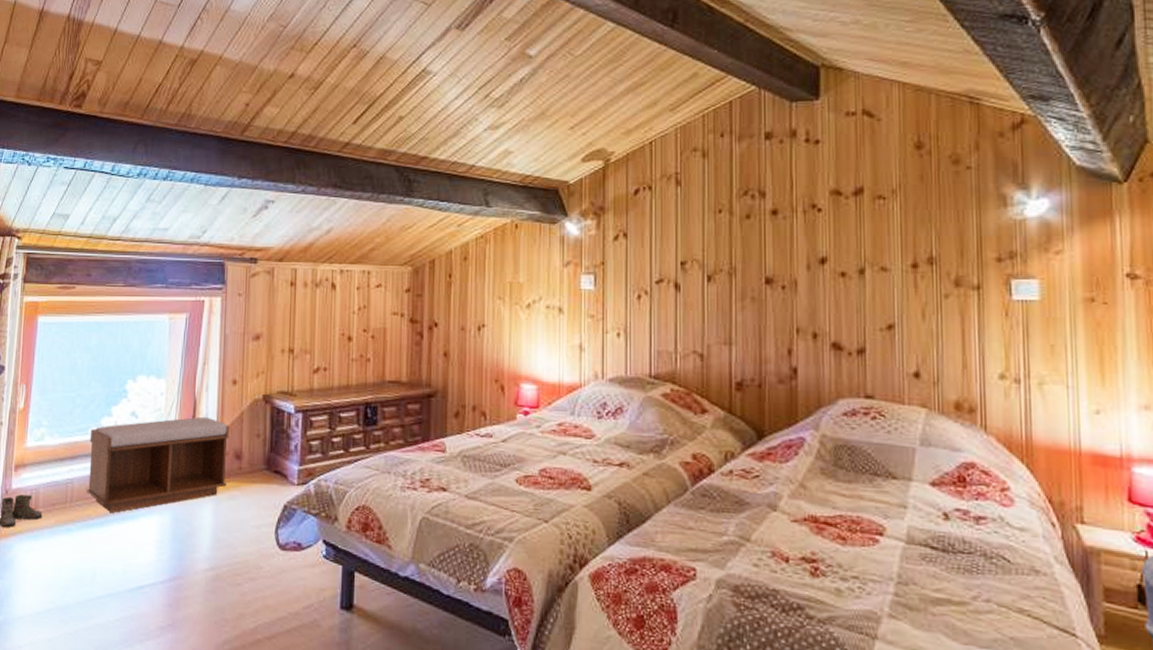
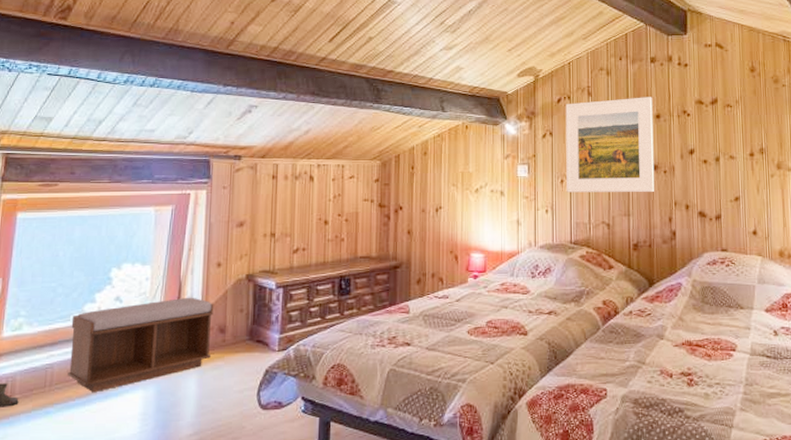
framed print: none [645,186,768,315] -> present [565,97,655,193]

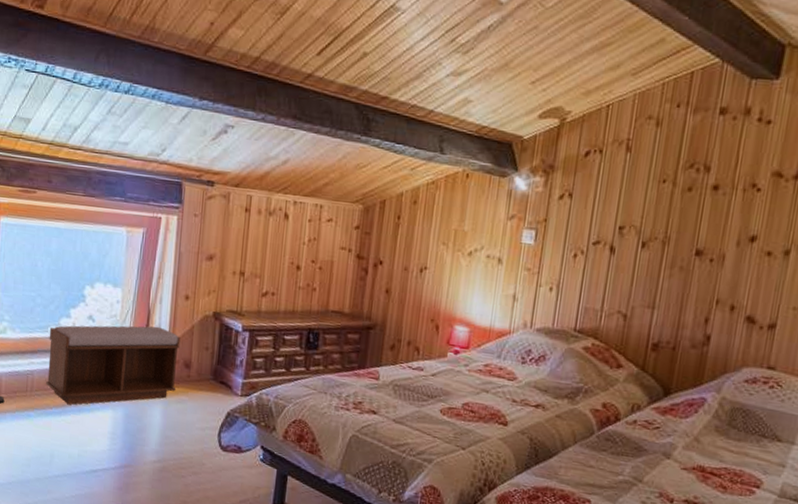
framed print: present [565,97,655,193] -> none [579,158,713,284]

